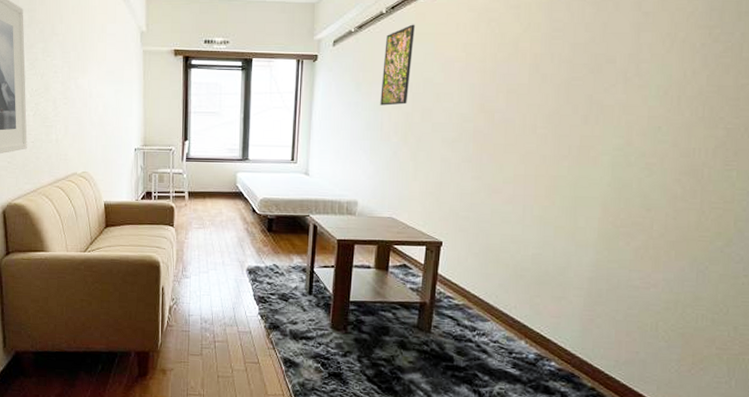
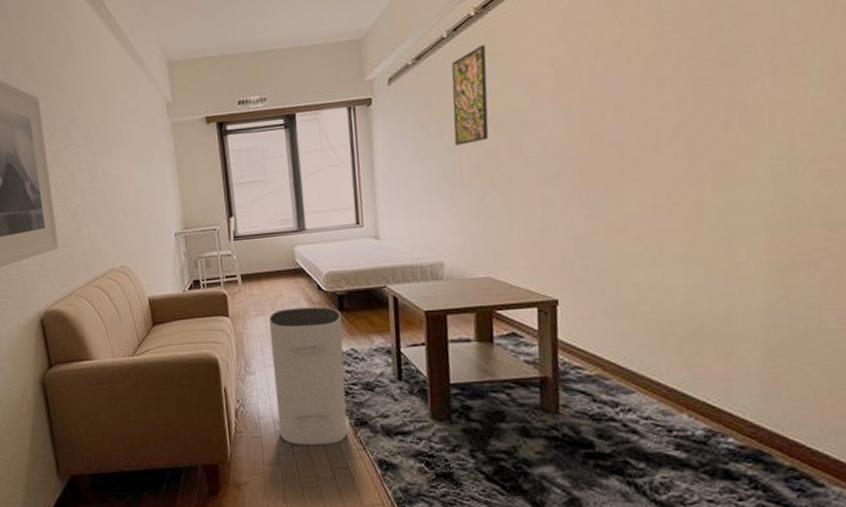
air purifier: none [205,225,269,343] -> present [268,306,348,445]

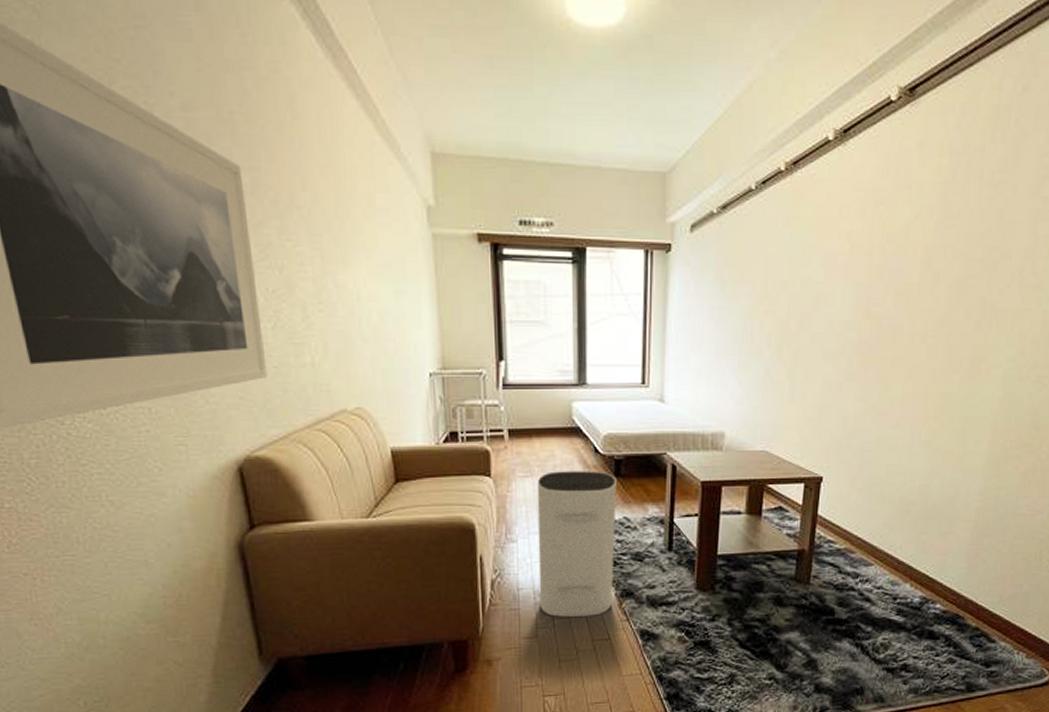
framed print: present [451,44,489,146] -> none [750,205,791,311]

